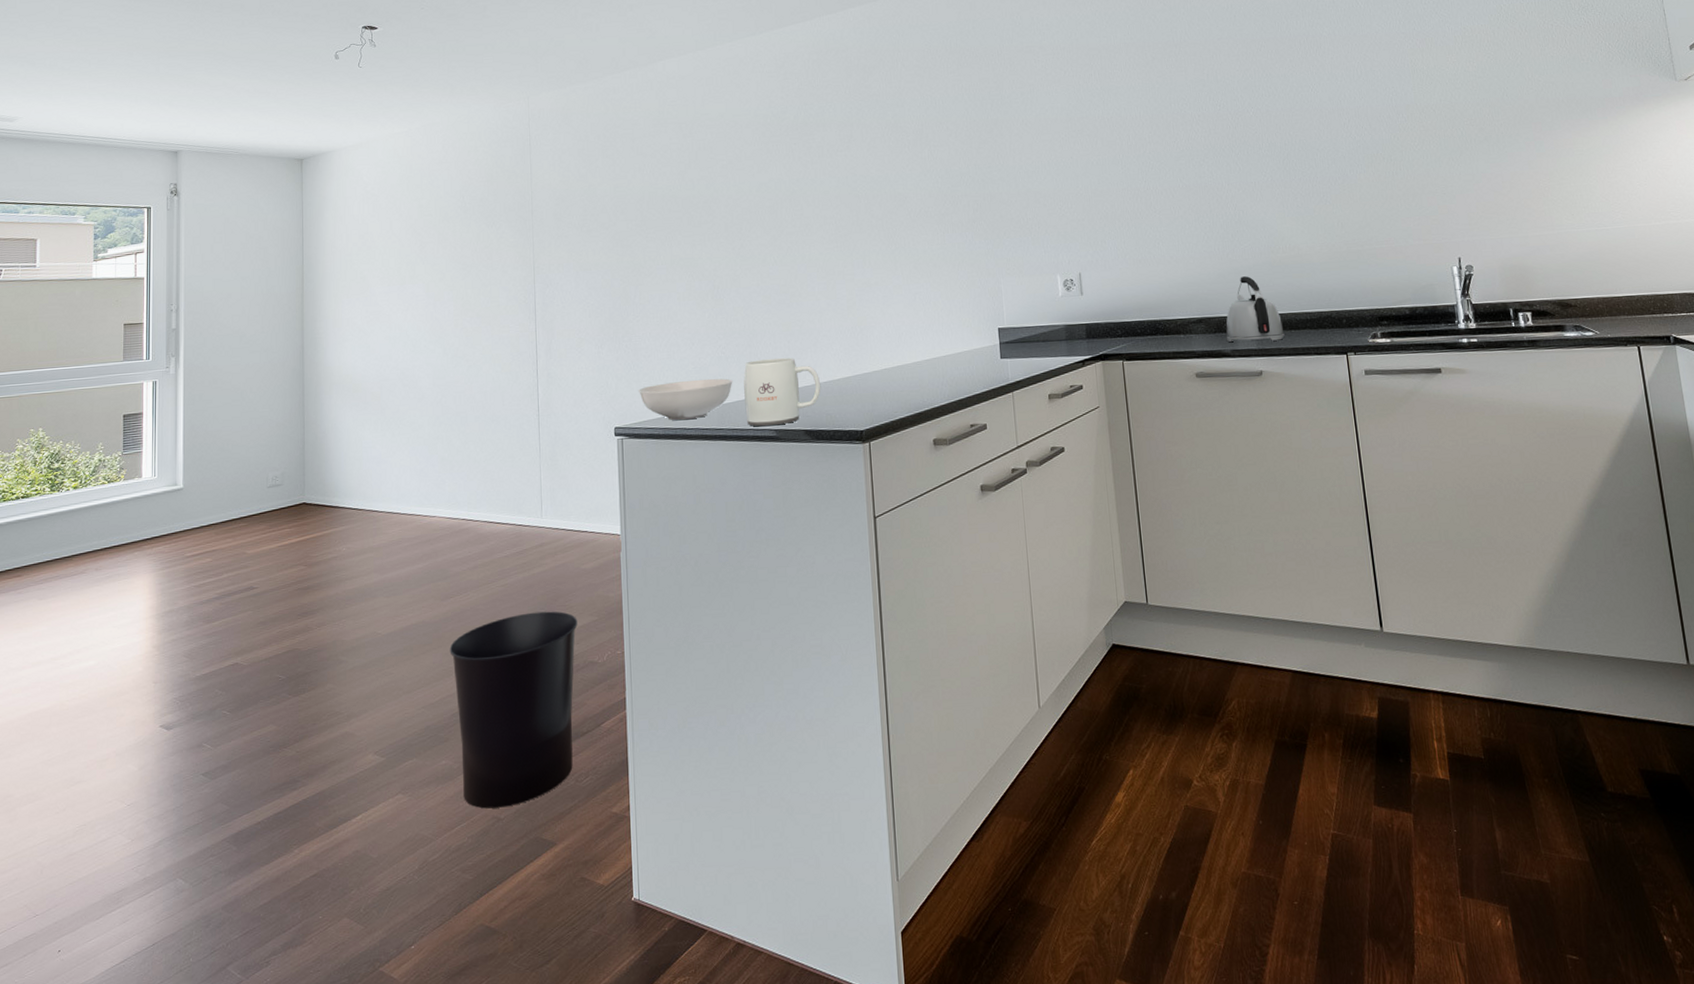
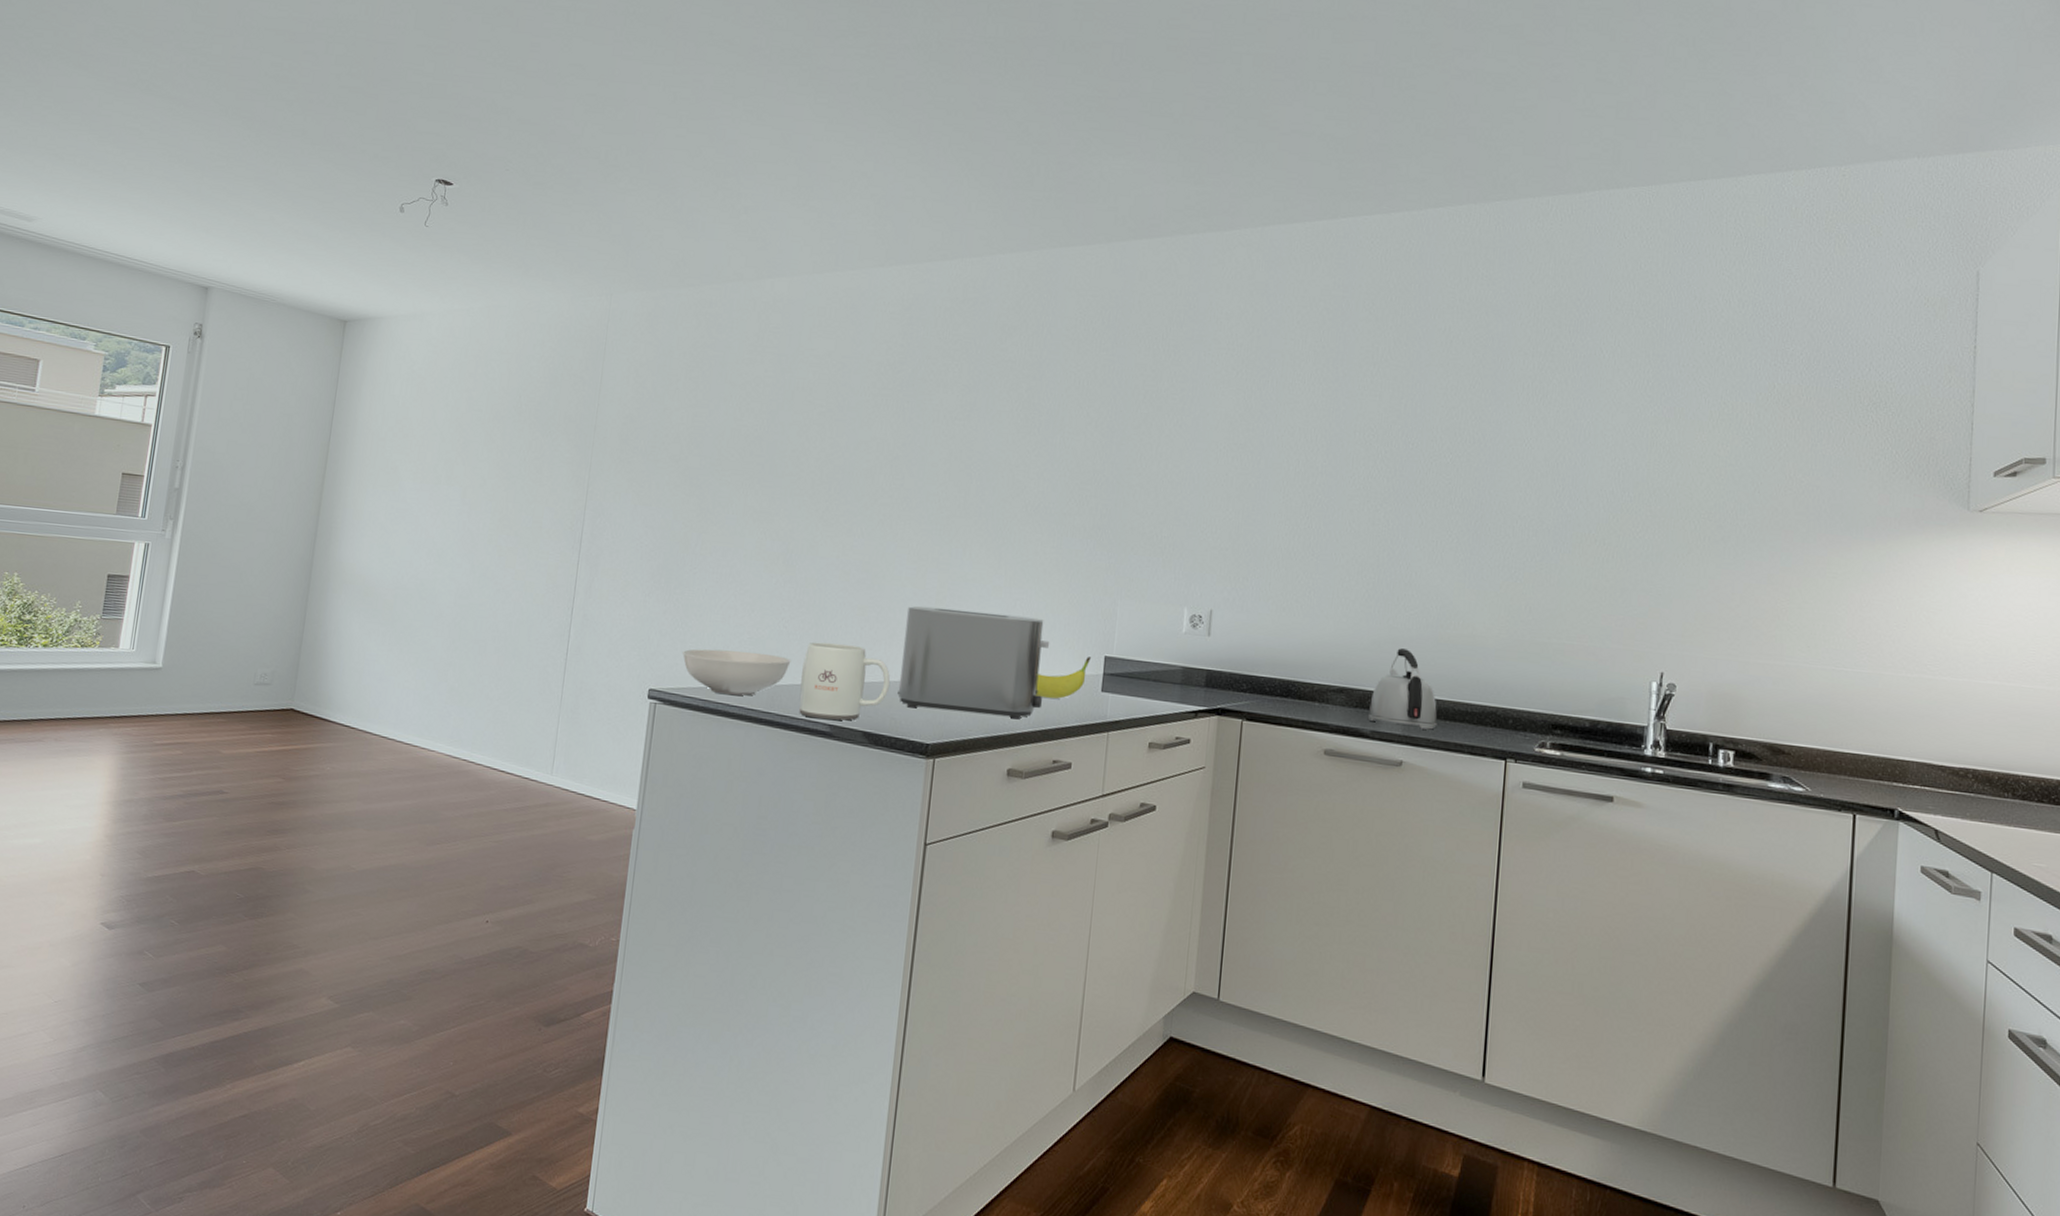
waste bin: present [449,611,578,809] -> none [418,876,574,1084]
toaster: none [824,306,952,401] -> present [898,605,1050,718]
fruit: none [944,331,987,373] -> present [1035,656,1091,700]

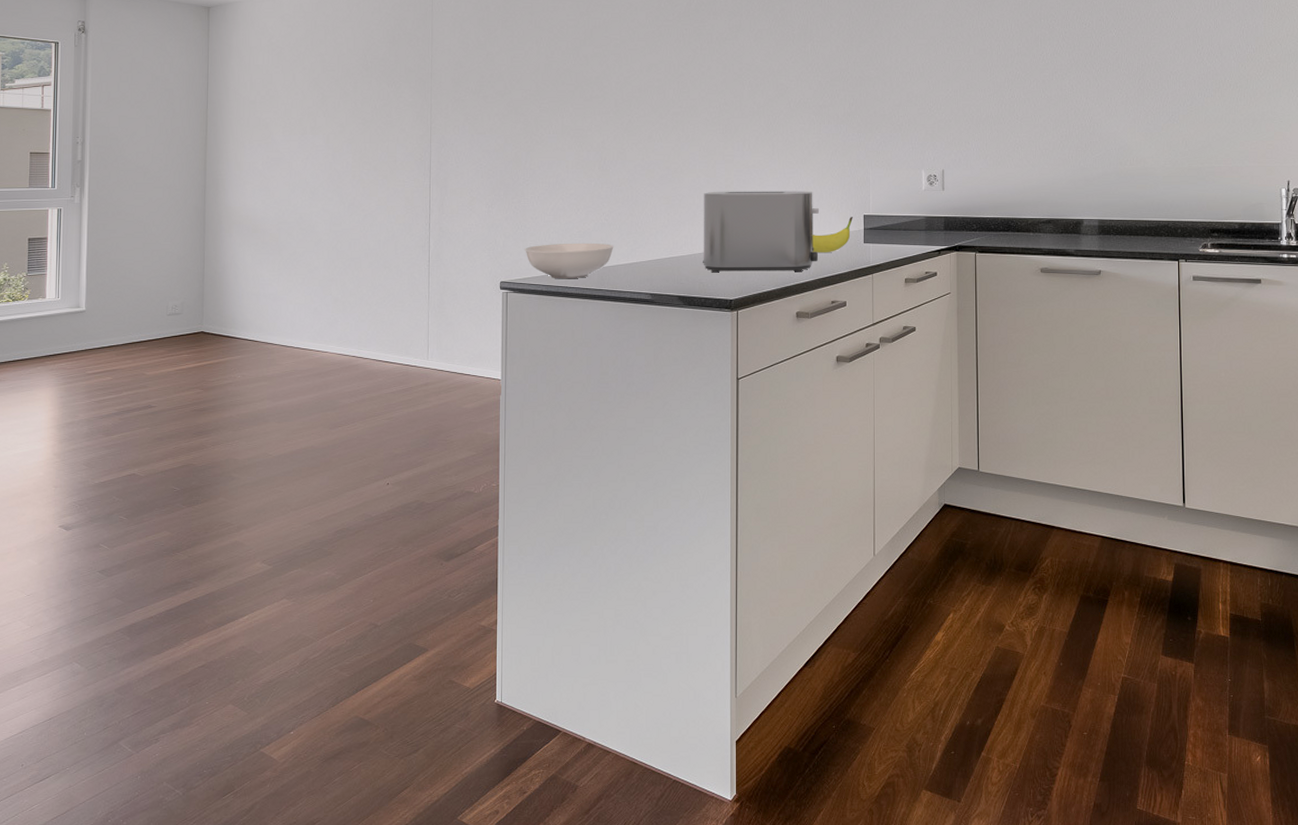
mug: present [799,642,891,721] -> none [624,228,696,290]
kettle: present [1367,648,1438,730] -> none [1071,184,1124,244]

